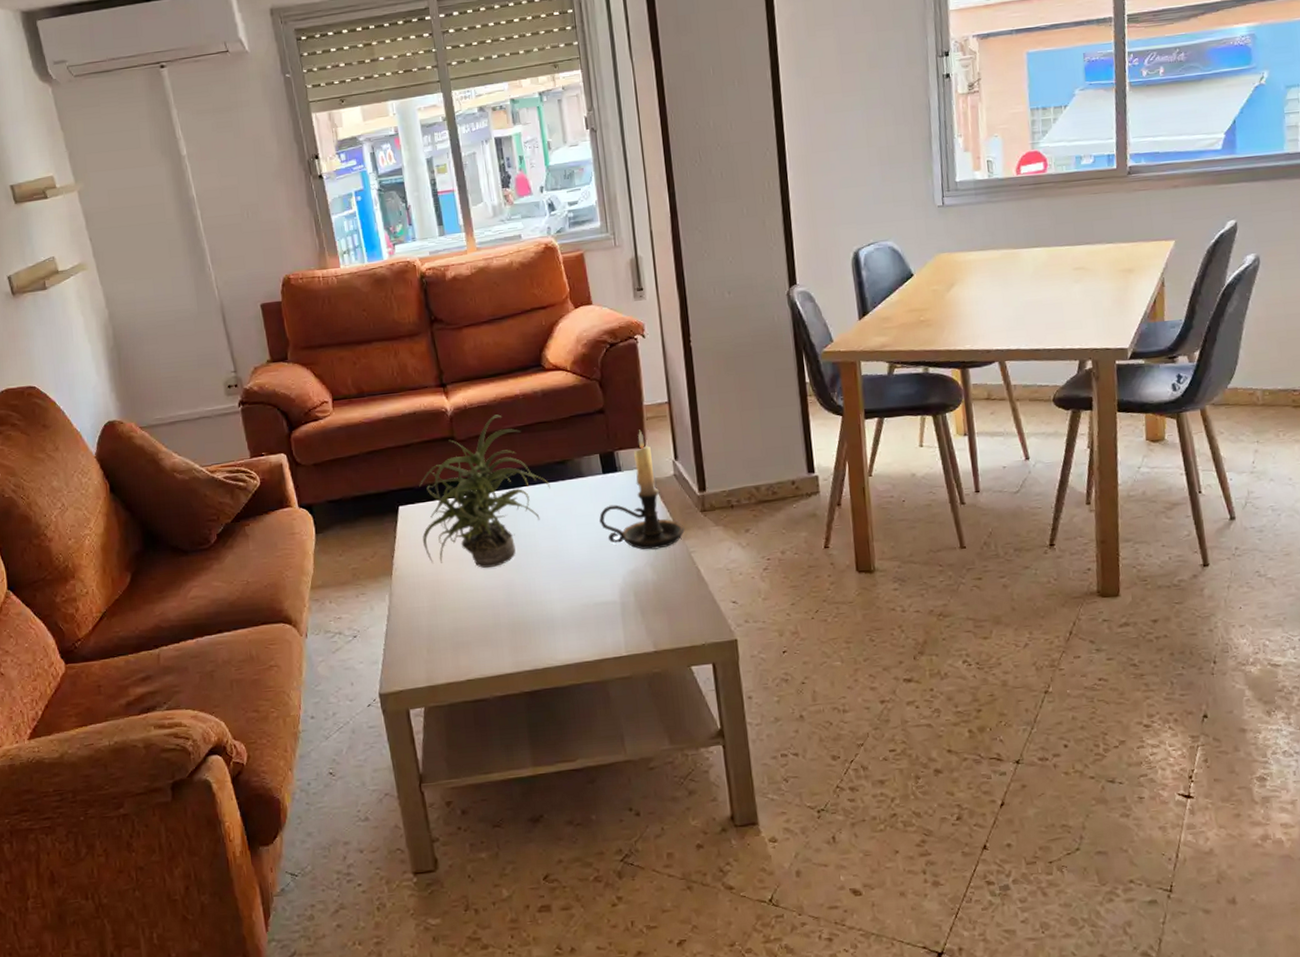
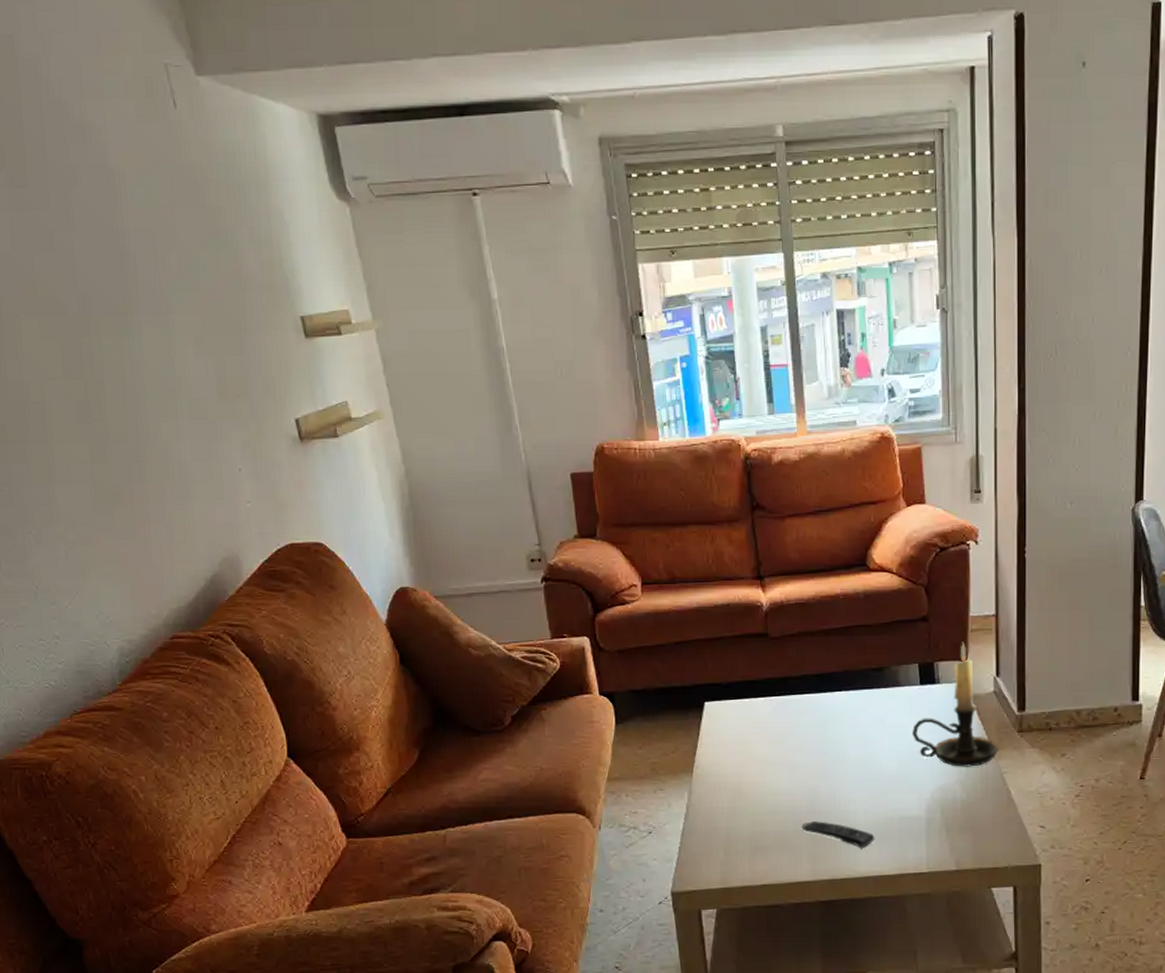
potted plant: present [419,414,550,569] -> none [727,613,864,774]
remote control: none [500,613,573,636] -> present [801,821,875,848]

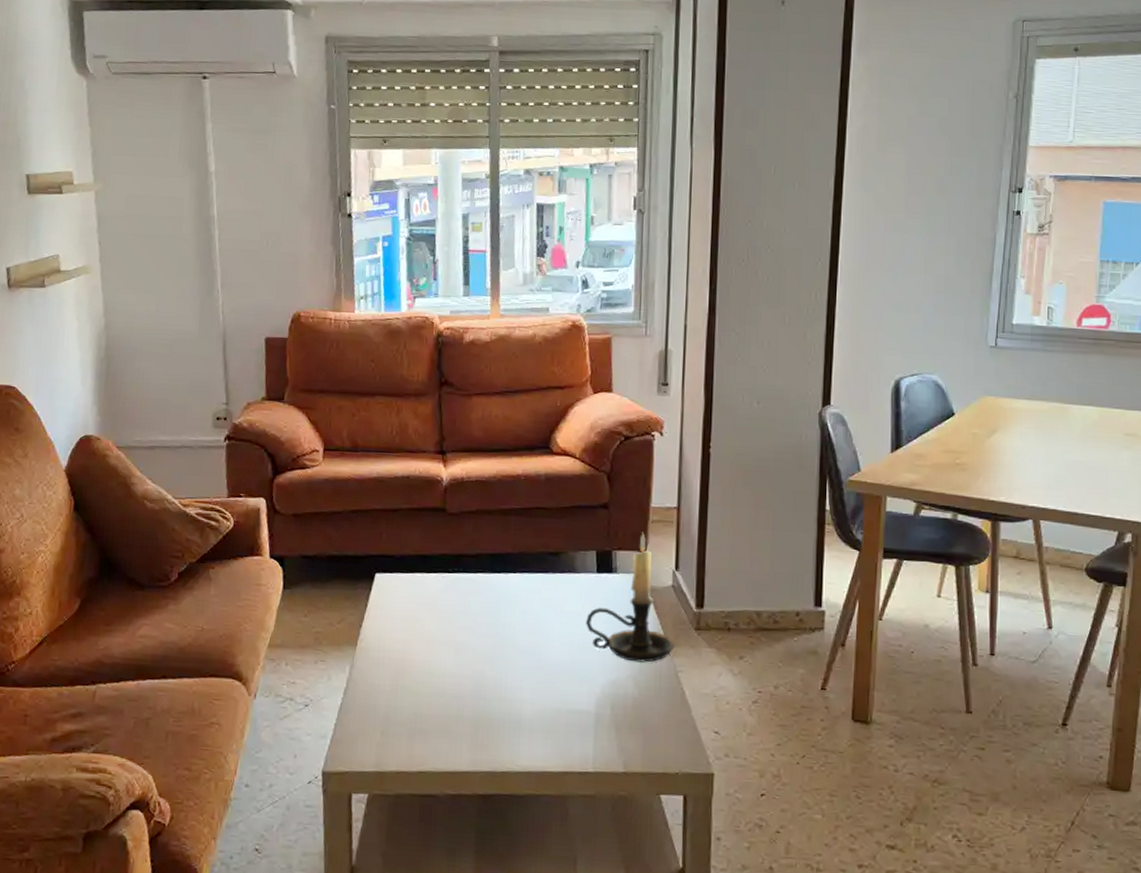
remote control: present [801,821,875,848] -> none [464,707,540,740]

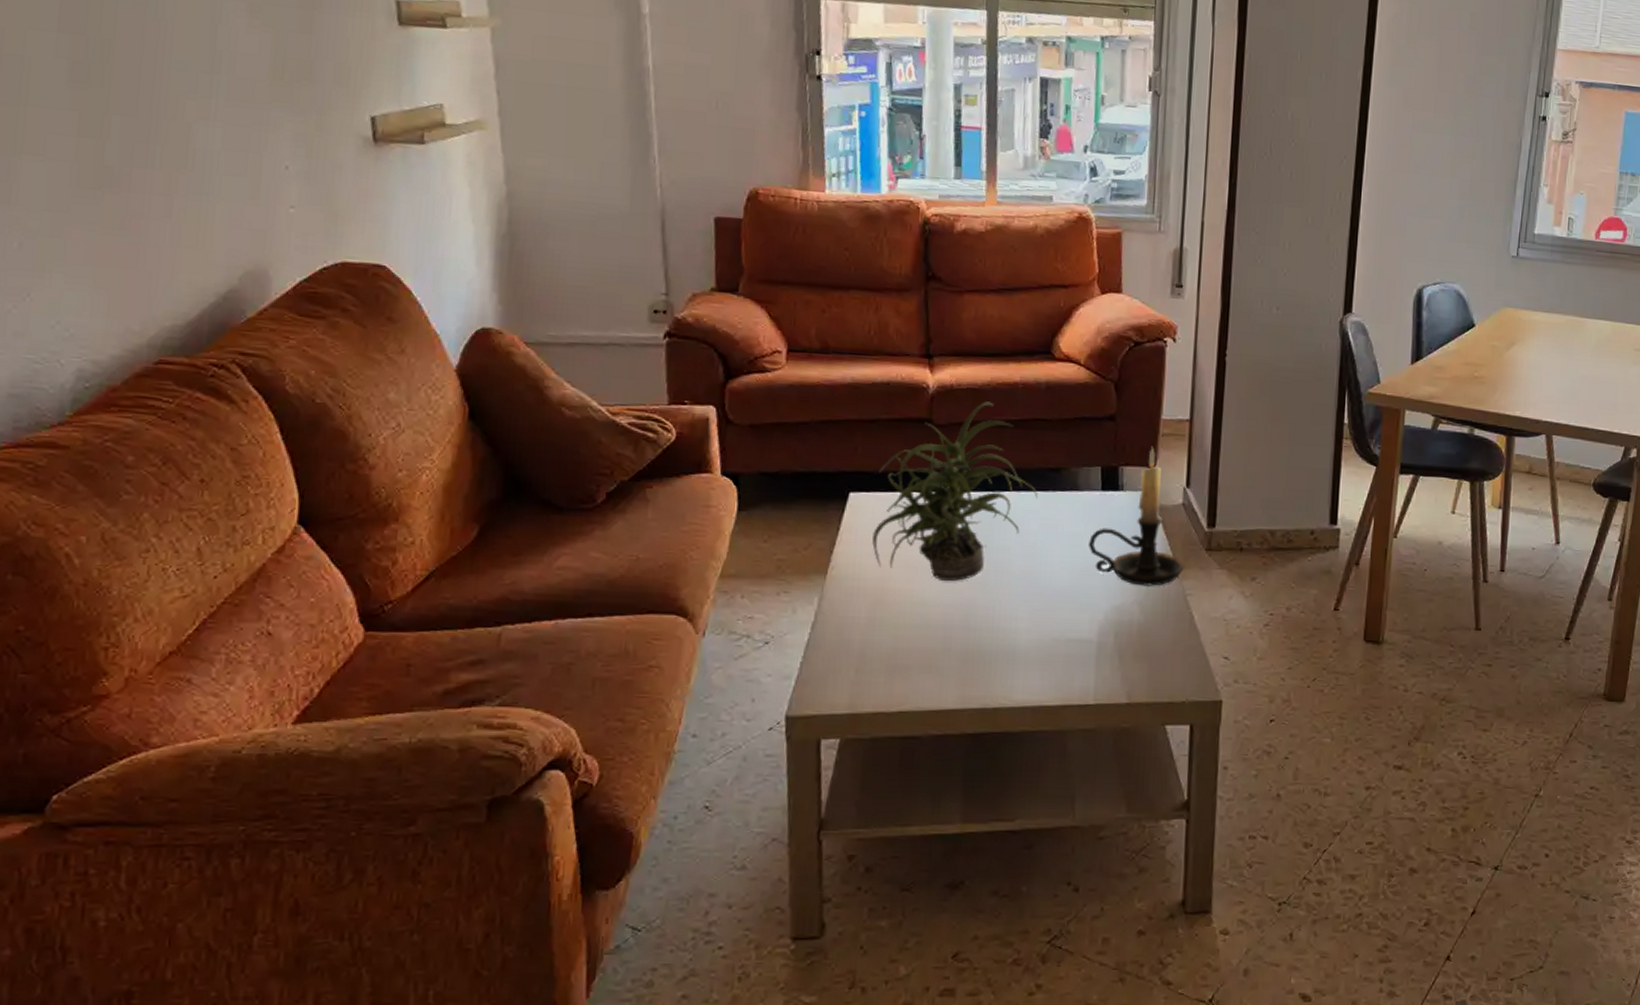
potted plant: none [395,492,539,655] -> present [872,401,1038,582]

